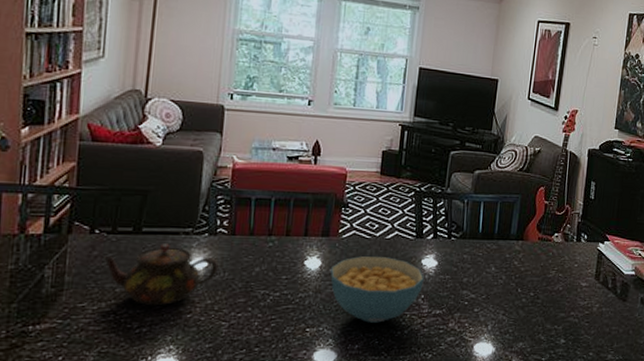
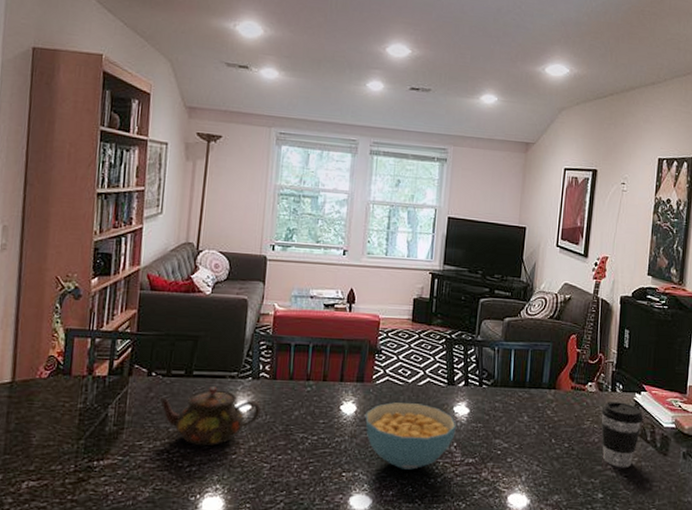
coffee cup: none [565,251,606,315] -> present [601,401,644,469]

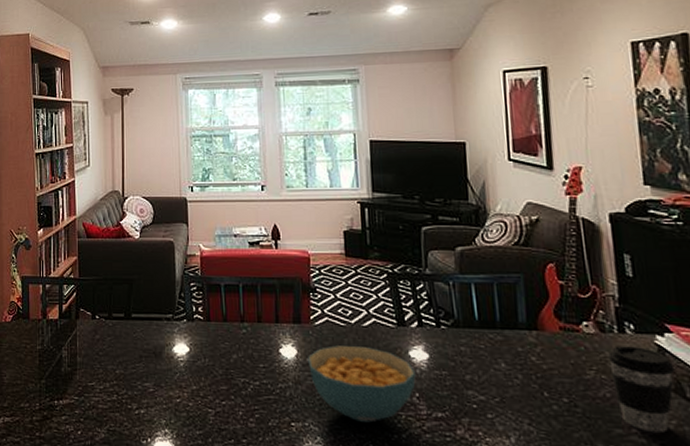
teapot: present [159,386,261,447] -> none [104,329,199,389]

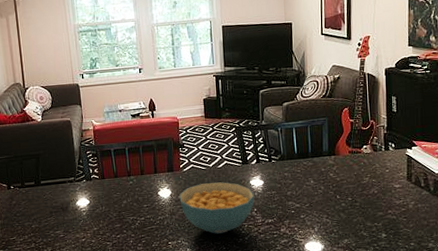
coffee cup: present [608,346,676,434] -> none [378,158,417,212]

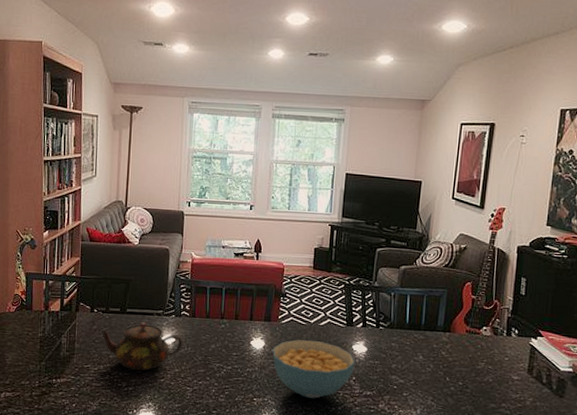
teapot: none [20,190,97,235] -> present [101,322,183,371]

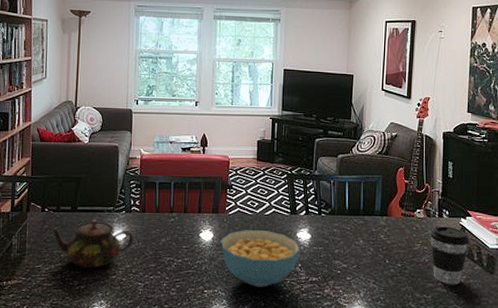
coffee cup: none [495,345,540,408] -> present [430,226,470,286]

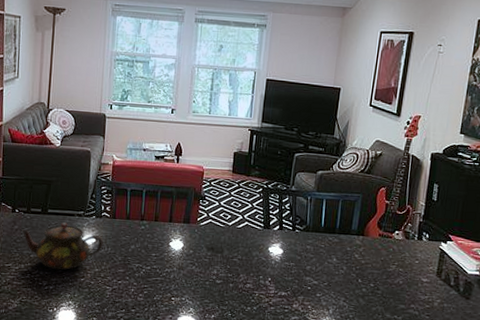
cereal bowl: present [221,230,300,287] -> none [191,241,271,299]
coffee cup: present [430,226,470,286] -> none [405,249,448,309]

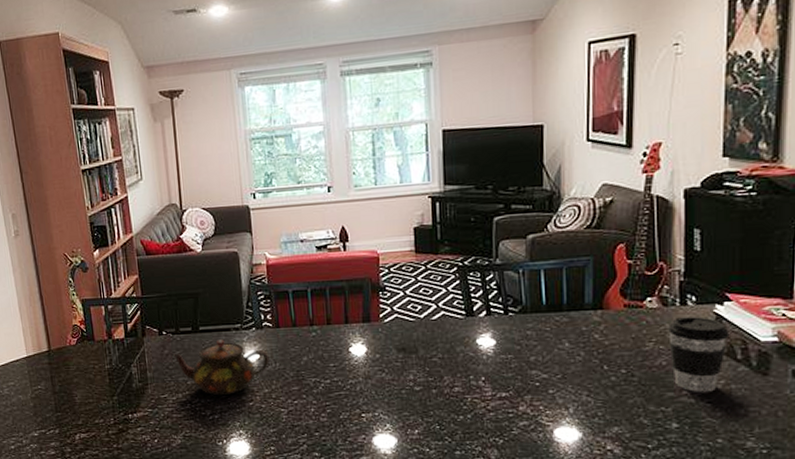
coffee cup: none [405,249,448,309] -> present [668,317,730,393]

